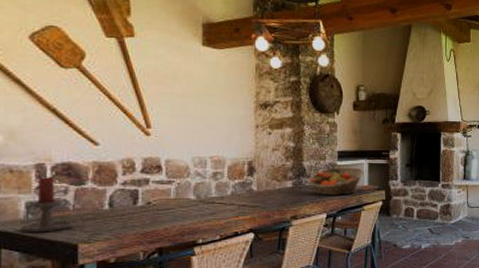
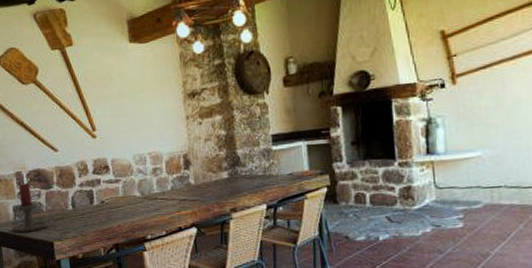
fruit basket: present [308,167,364,196] -> none [243,151,303,185]

